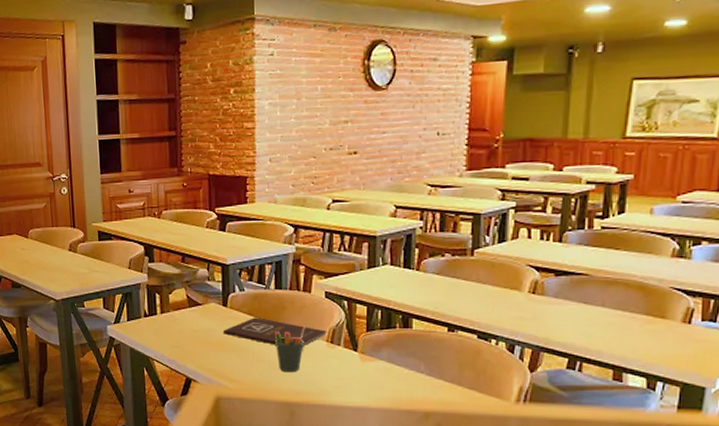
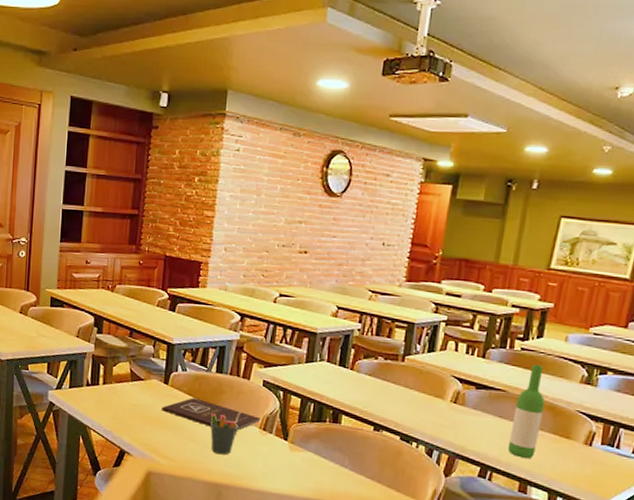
wine bottle: none [596,242,634,343] -> present [507,364,545,458]

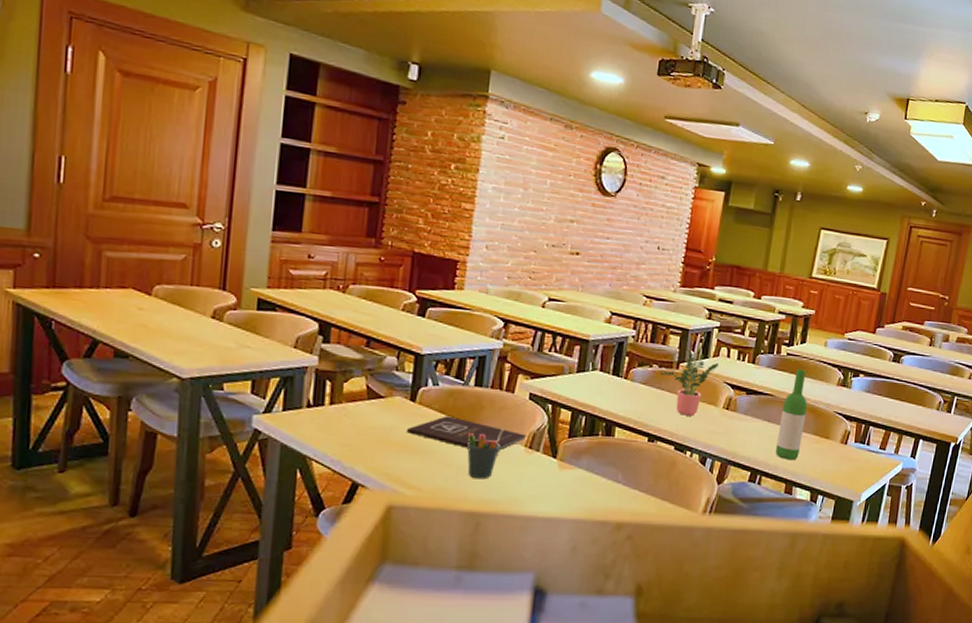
potted plant: none [385,344,446,408] -> present [659,350,719,416]

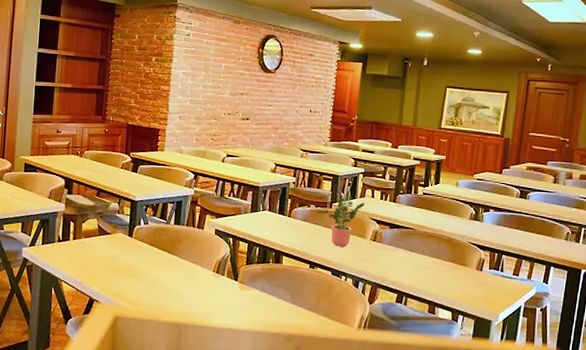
book: present [407,416,527,451] -> none [127,248,214,275]
pen holder: present [467,428,503,480] -> none [170,257,197,297]
wine bottle: present [775,368,808,460] -> none [417,206,445,284]

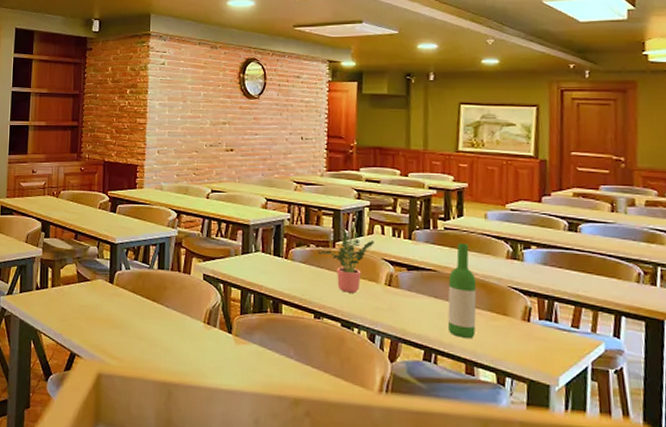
wine bottle: none [417,206,445,284] -> present [447,242,477,338]

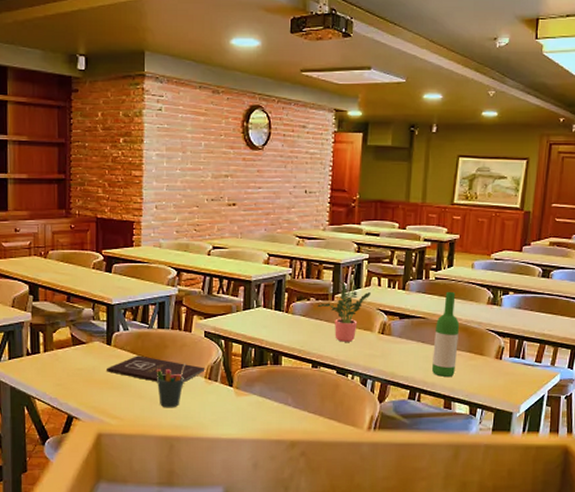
book: none [109,295,204,327] -> present [107,355,206,383]
pen holder: none [155,306,184,352] -> present [156,363,185,408]

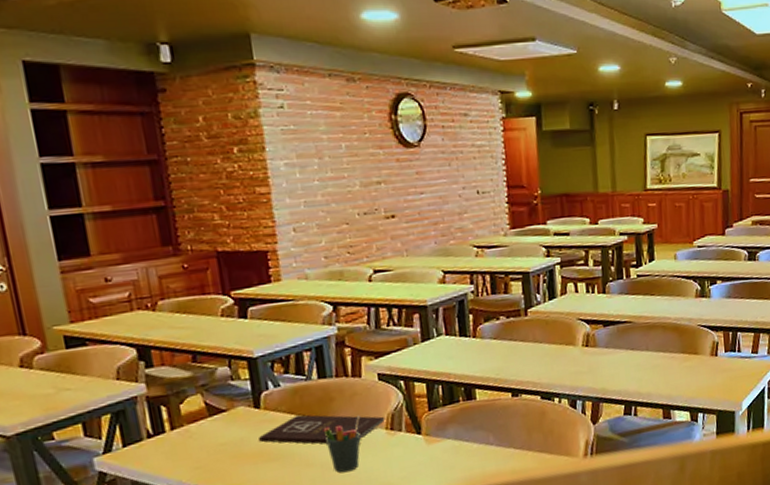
potted plant: present [317,282,371,342] -> none [509,293,568,363]
wine bottle: present [431,291,460,377] -> none [643,288,671,385]

